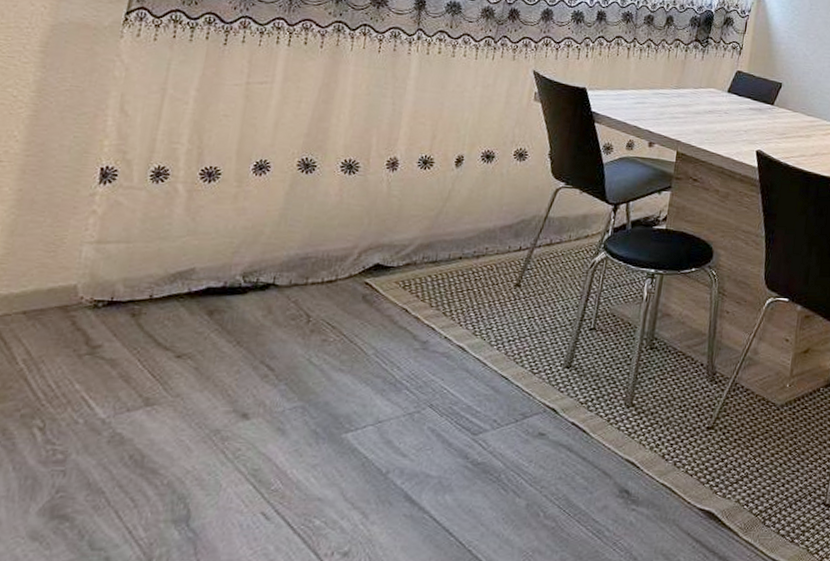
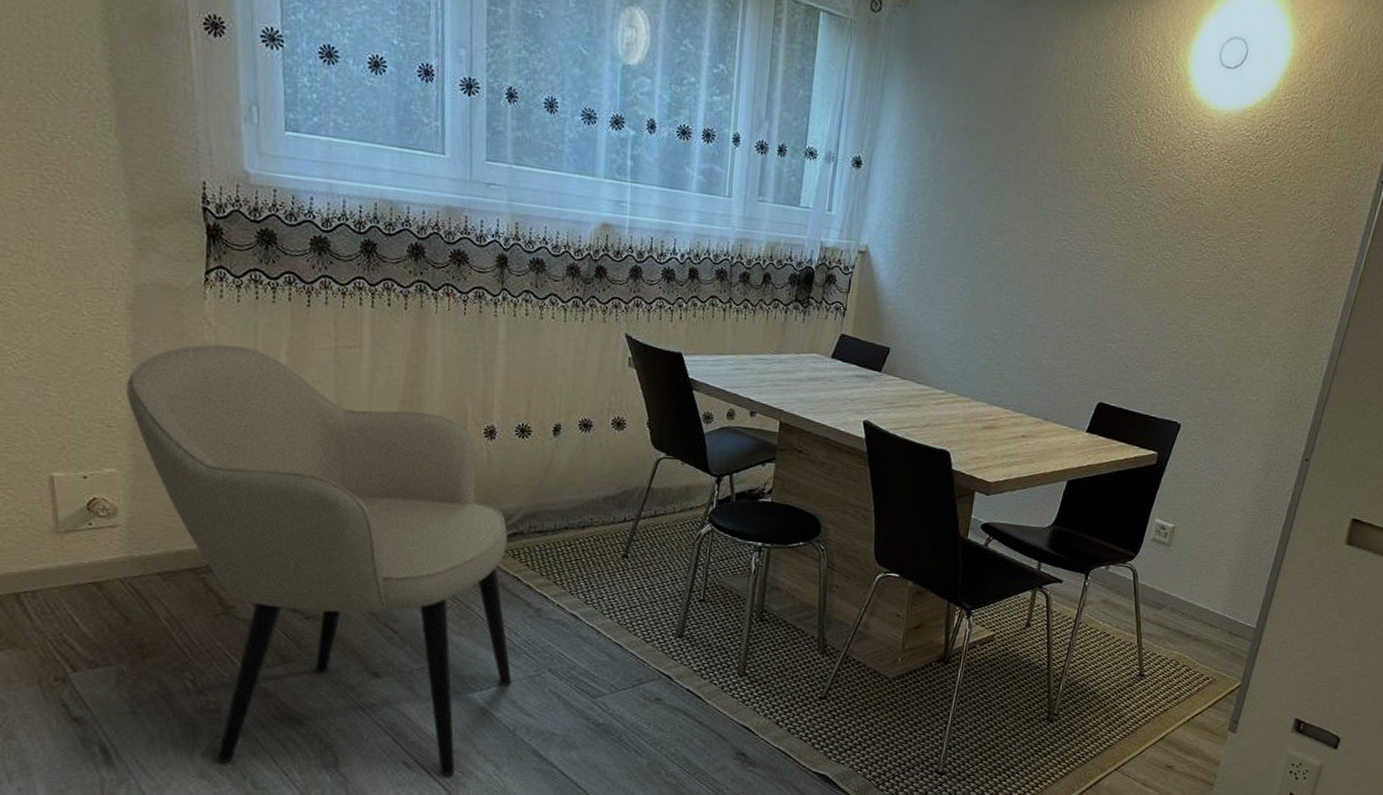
armchair: none [23,80,400,528] -> present [127,344,512,777]

